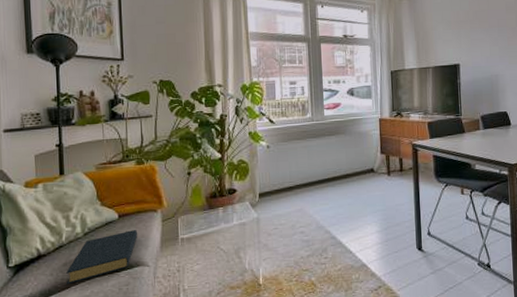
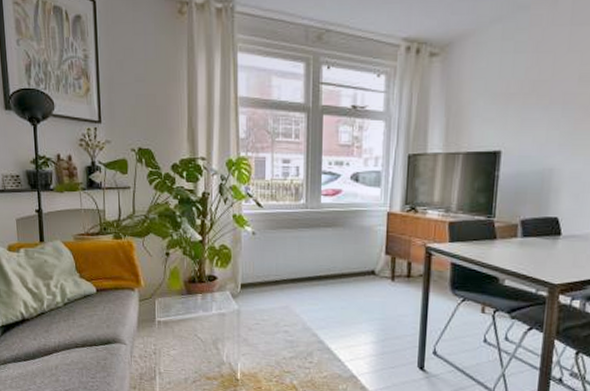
hardback book: present [65,230,138,285] -> none [47,306,116,351]

